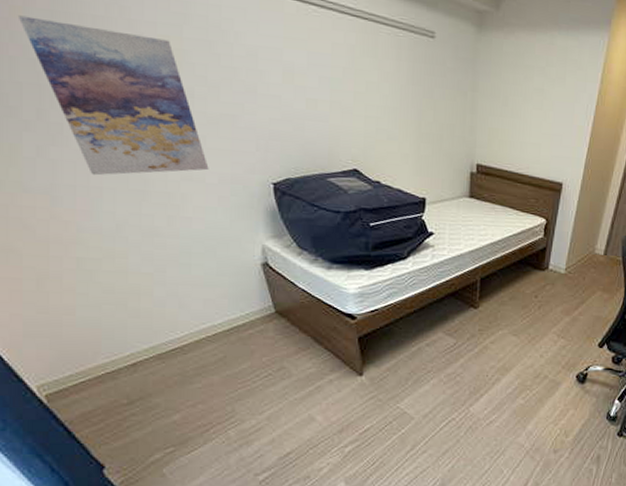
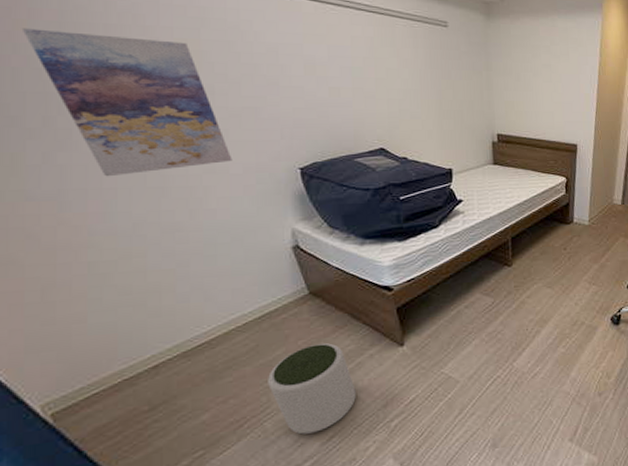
plant pot: none [233,363,314,447] -> present [268,343,356,435]

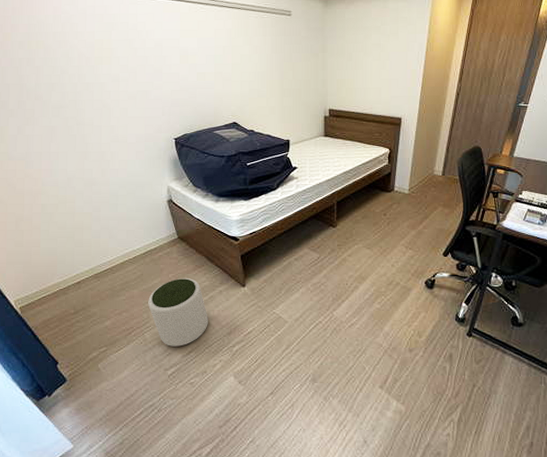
wall art: present [21,28,233,177] -> none [8,39,130,144]

